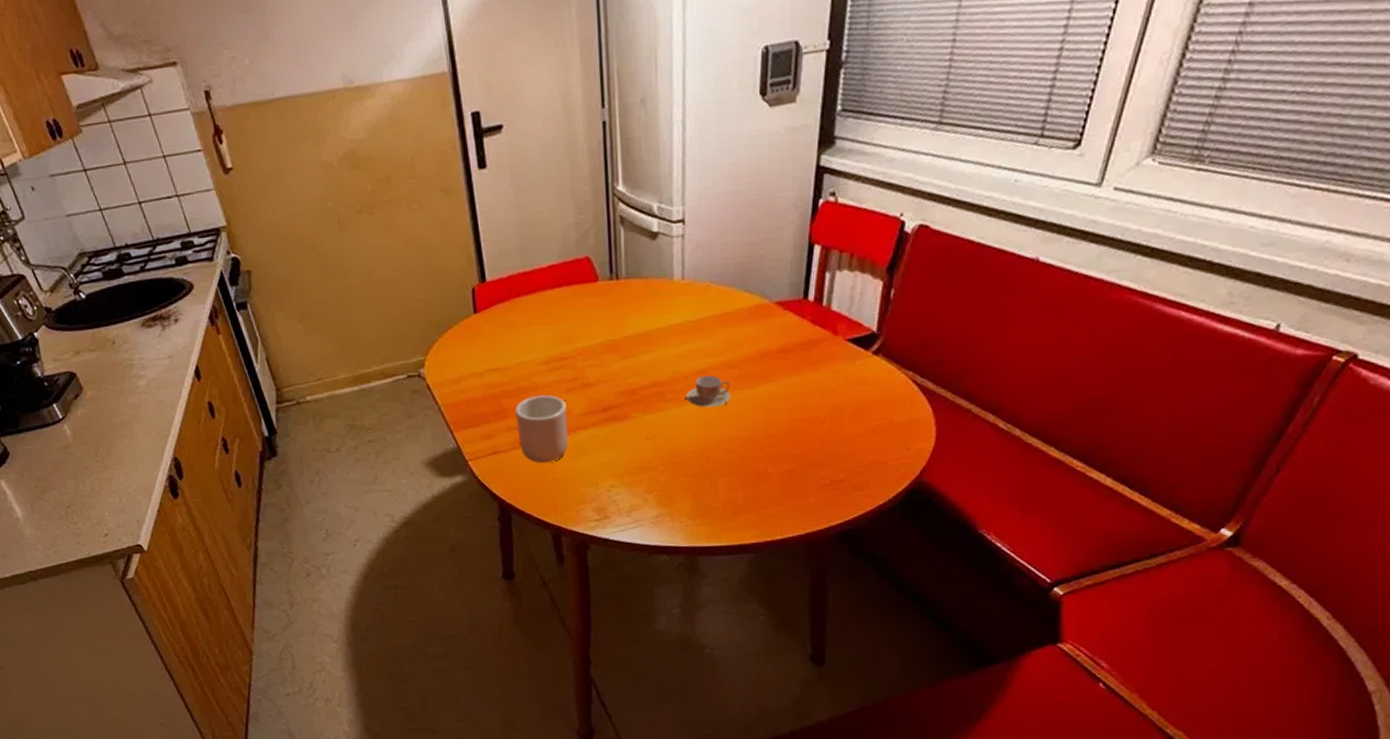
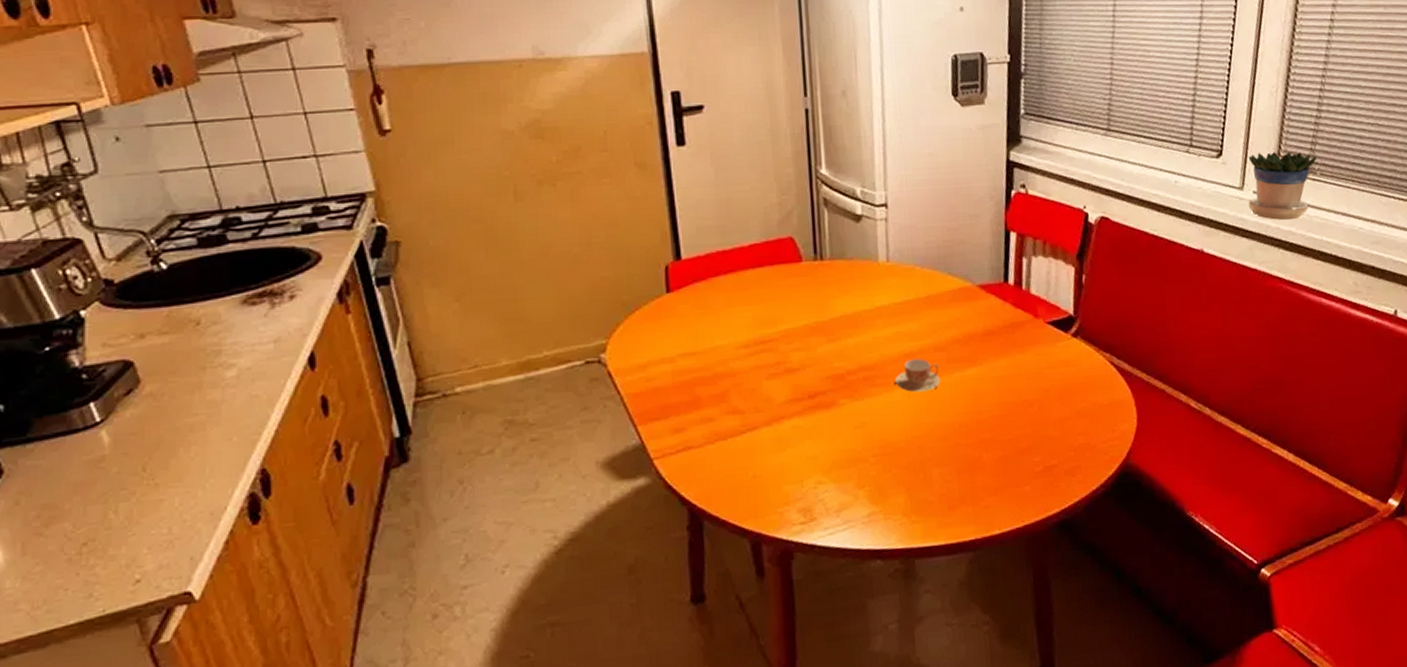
mug: present [515,394,569,463] -> none [710,381,771,459]
flowerpot: none [1104,135,1209,222] -> present [1248,152,1317,221]

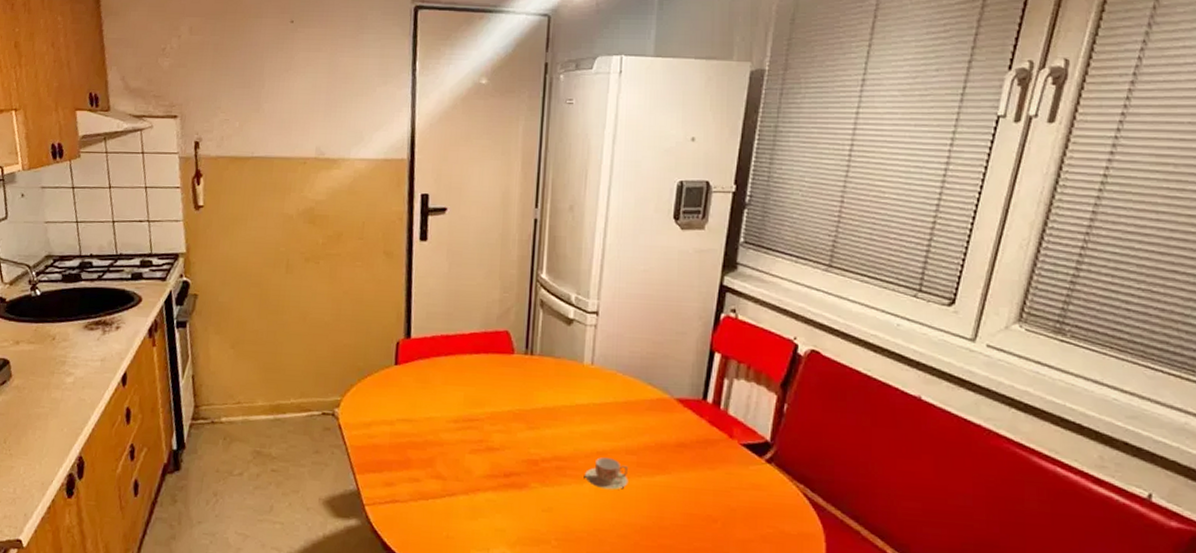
flowerpot: present [1248,152,1317,221] -> none [979,306,1069,380]

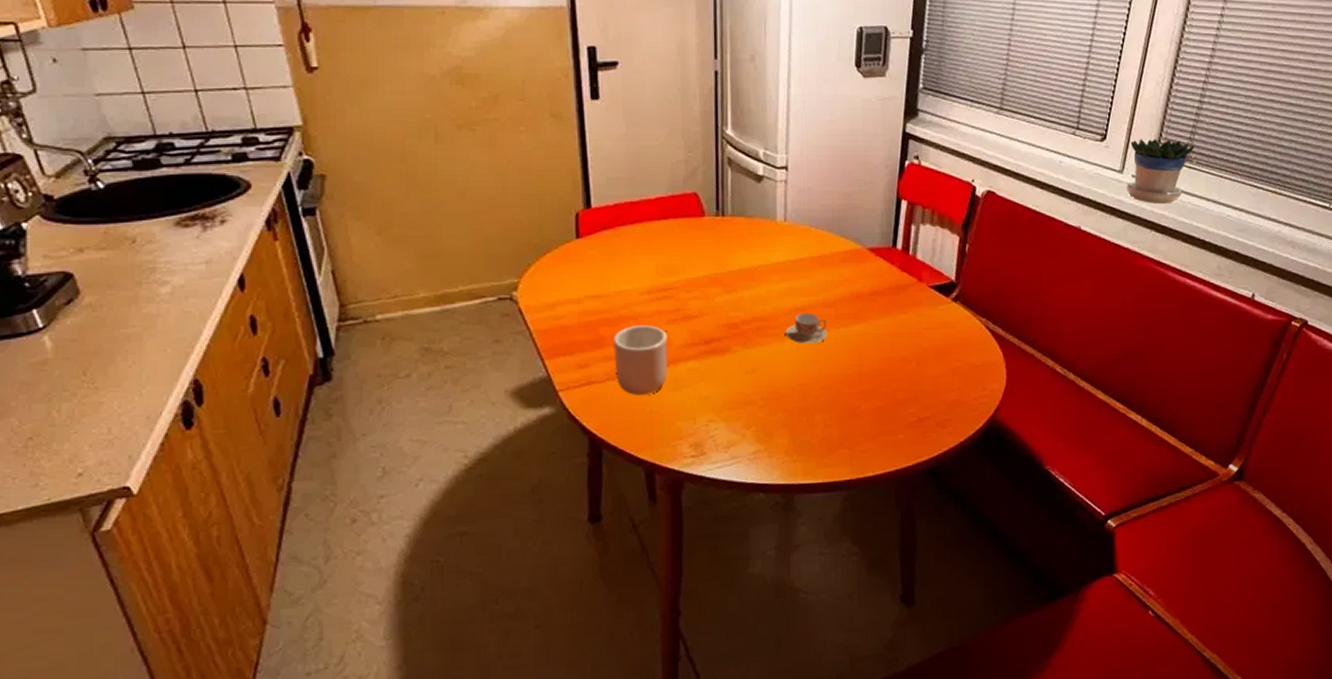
mug: none [418,451,469,520] -> present [613,324,668,395]
flowerpot: none [979,306,1069,380] -> present [1126,139,1195,205]

